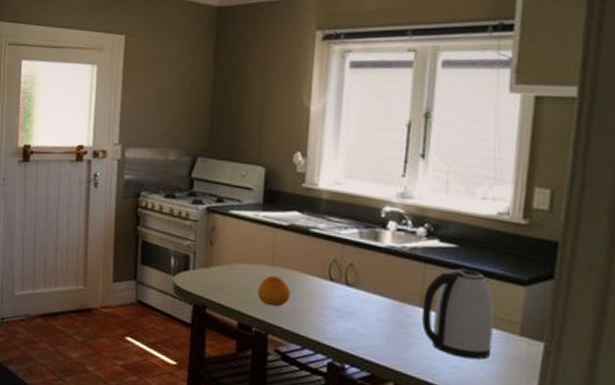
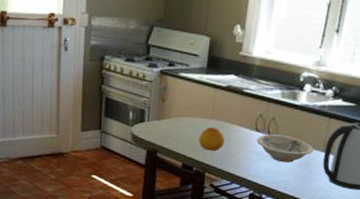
bowl: none [332,284,409,323] -> present [257,134,314,163]

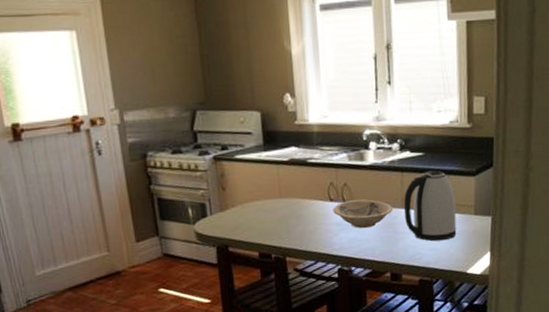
fruit: present [198,127,225,151] -> none [270,206,299,233]

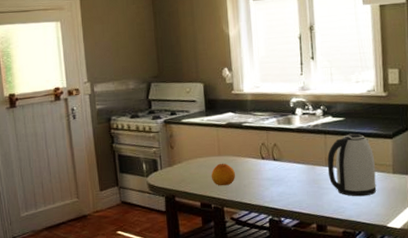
fruit: none [270,206,299,233] -> present [211,163,235,186]
bowl: present [333,199,394,229] -> none [264,158,318,184]

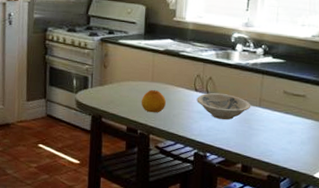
bowl: none [264,158,318,184] -> present [196,92,251,121]
kettle: present [327,133,377,197] -> none [260,76,310,143]

